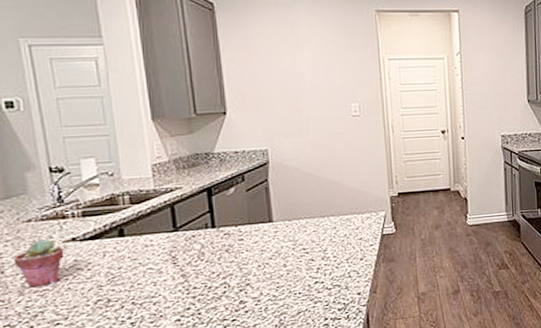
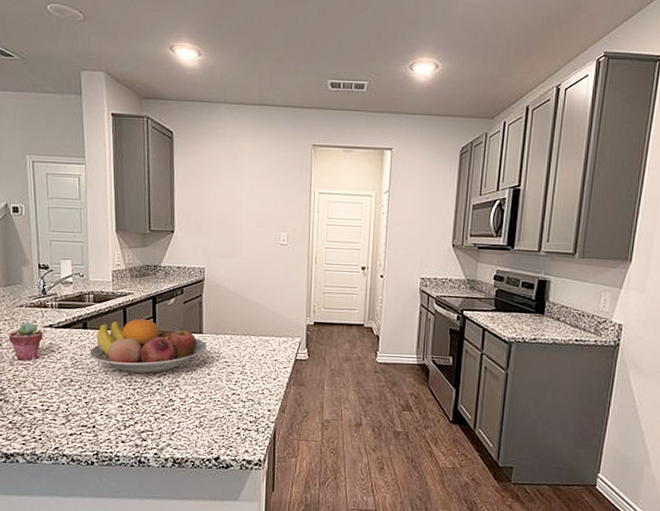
fruit bowl: none [130,214,280,280] -> present [89,318,208,374]

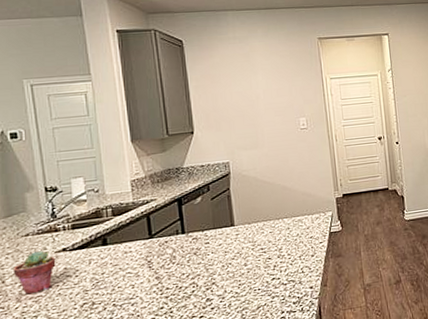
fruit bowl: present [89,318,208,374] -> none [112,222,241,281]

